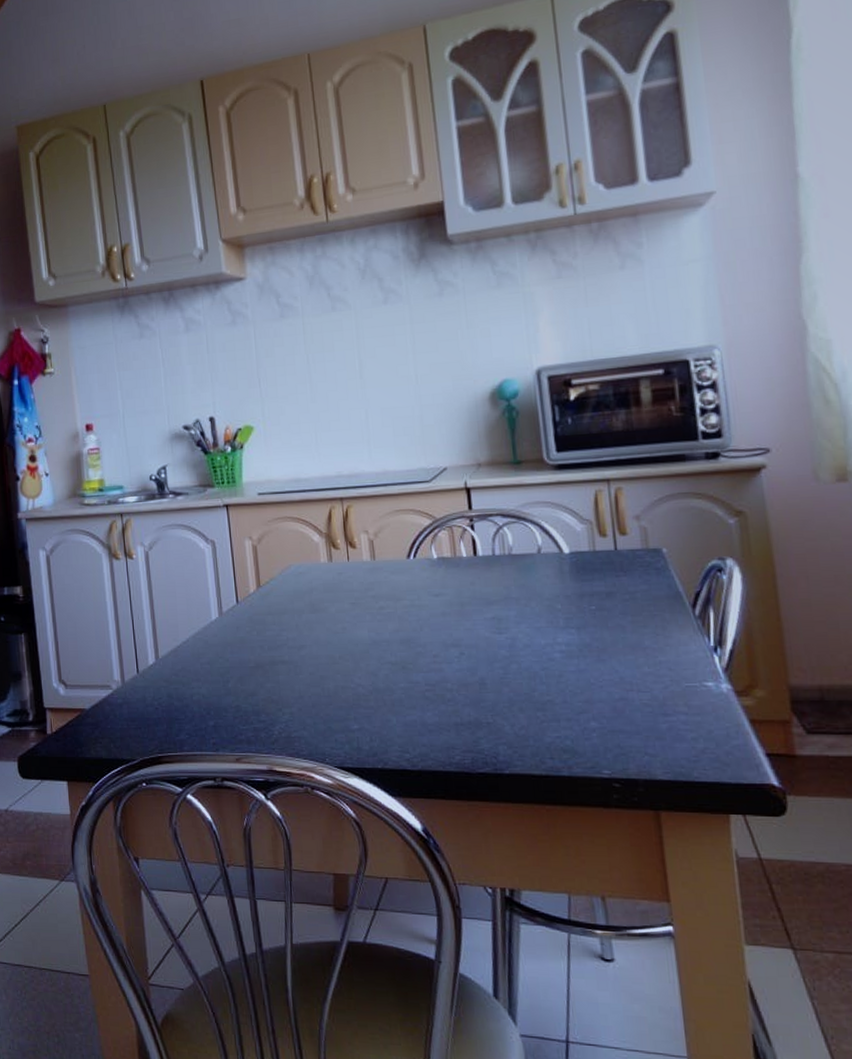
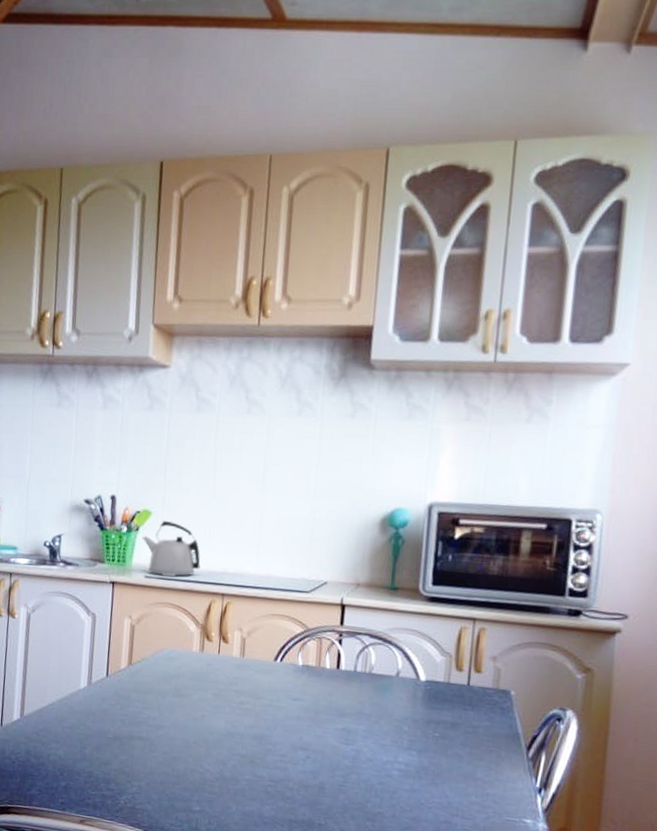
kettle: none [248,433,313,490] -> present [142,520,201,577]

